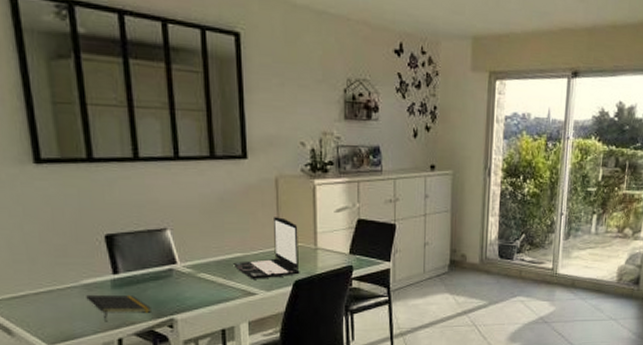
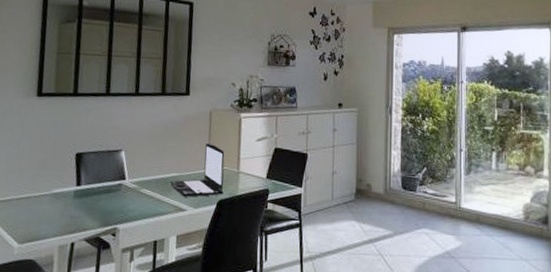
notepad: present [86,294,151,321] -> none [53,202,101,226]

